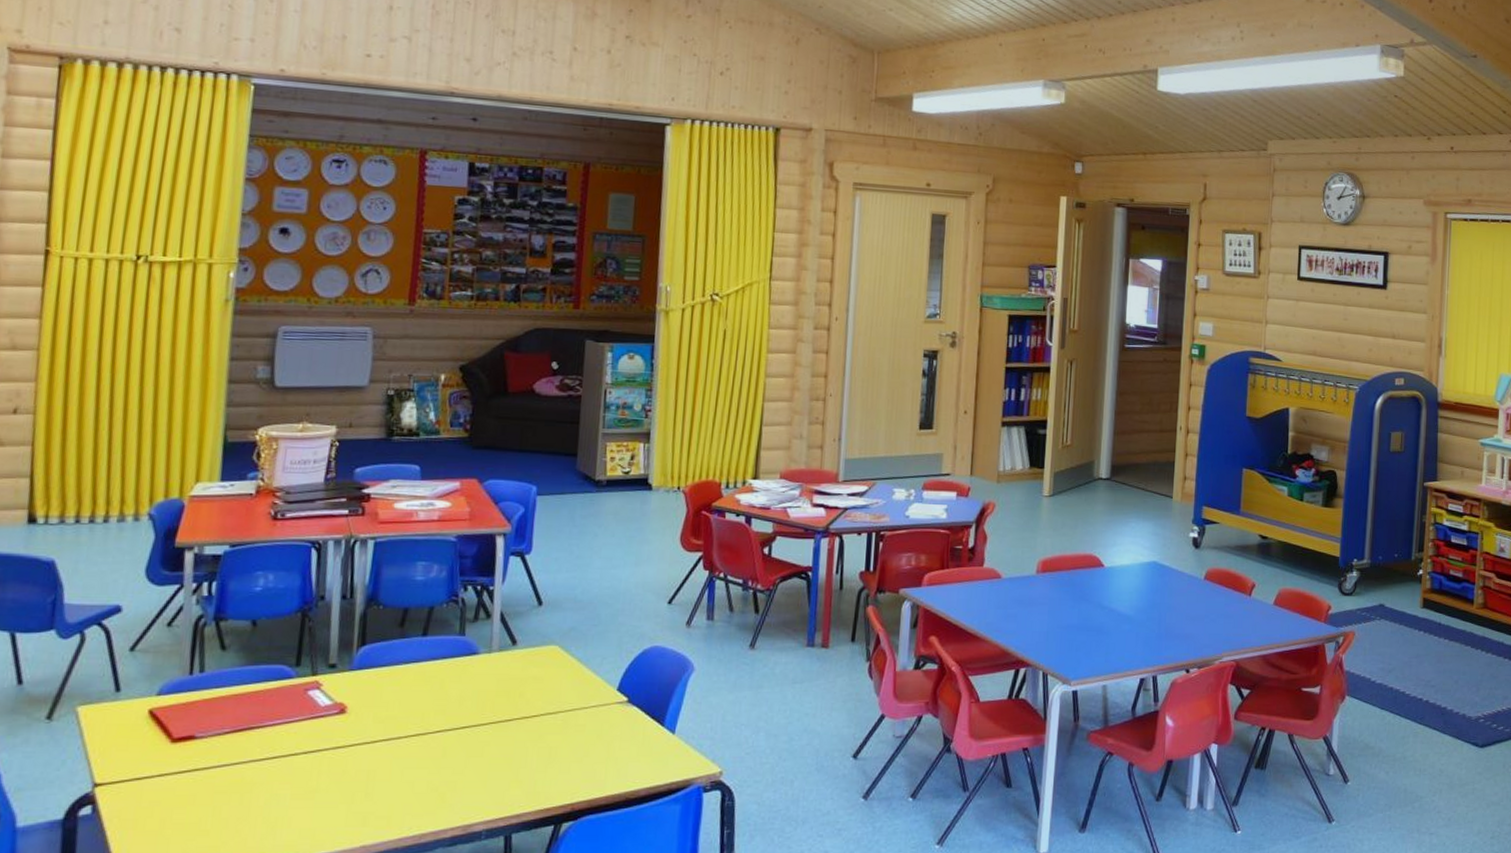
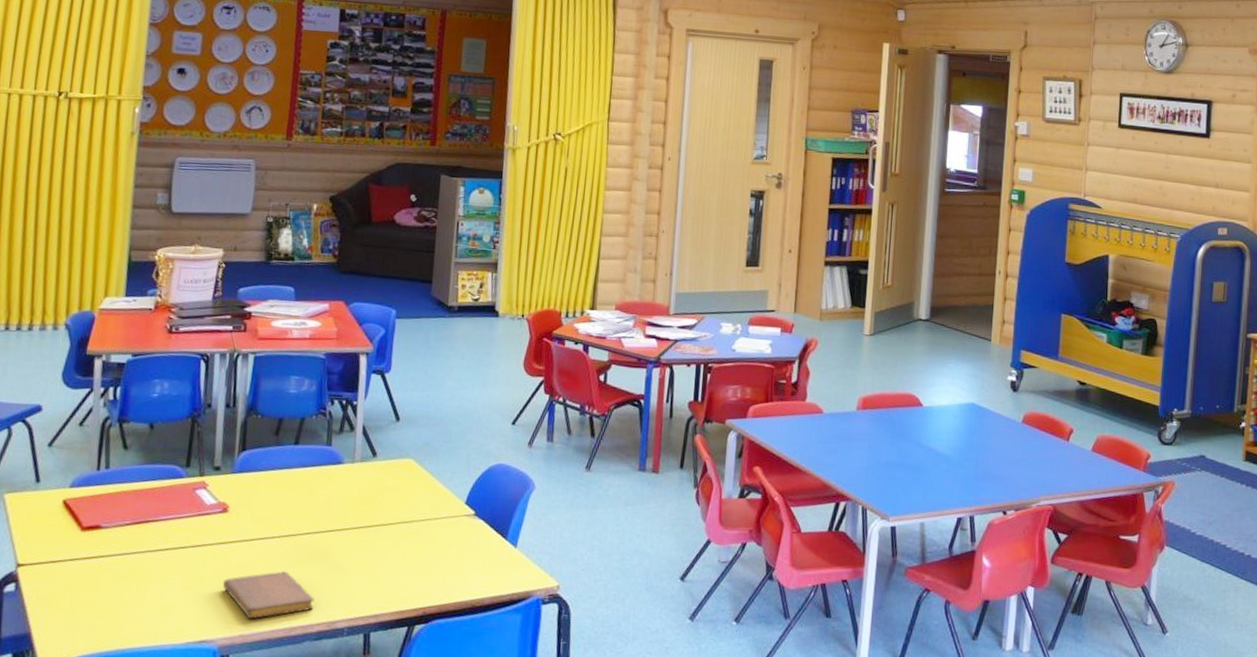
notebook: none [340,774,448,827] -> present [222,571,315,619]

